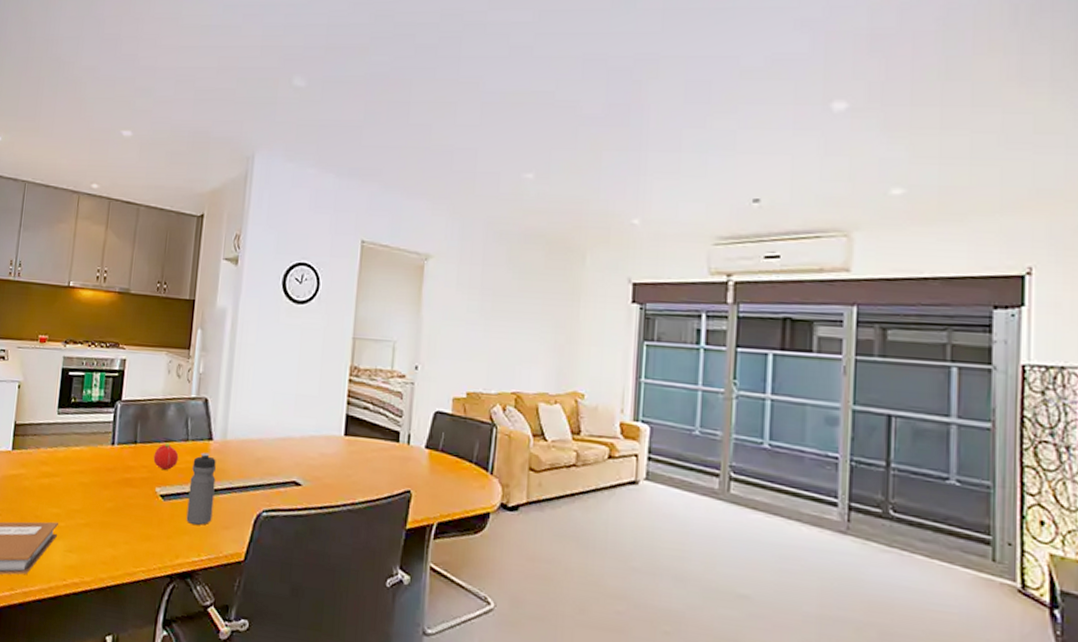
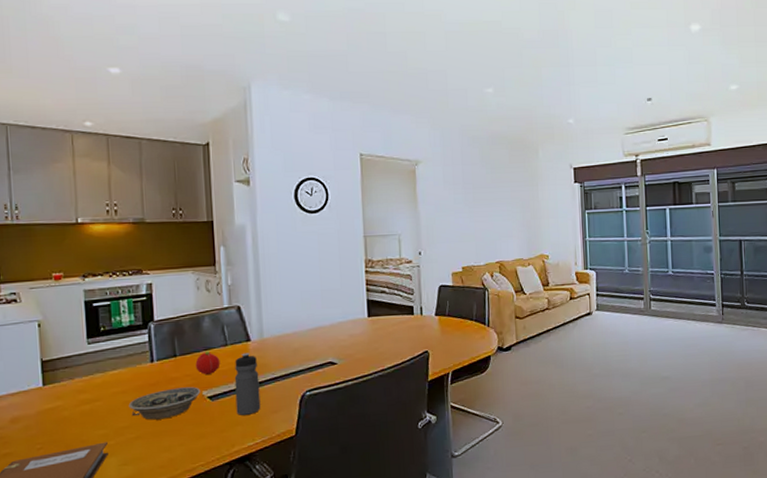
bowl: none [83,477,155,511] -> present [128,387,201,420]

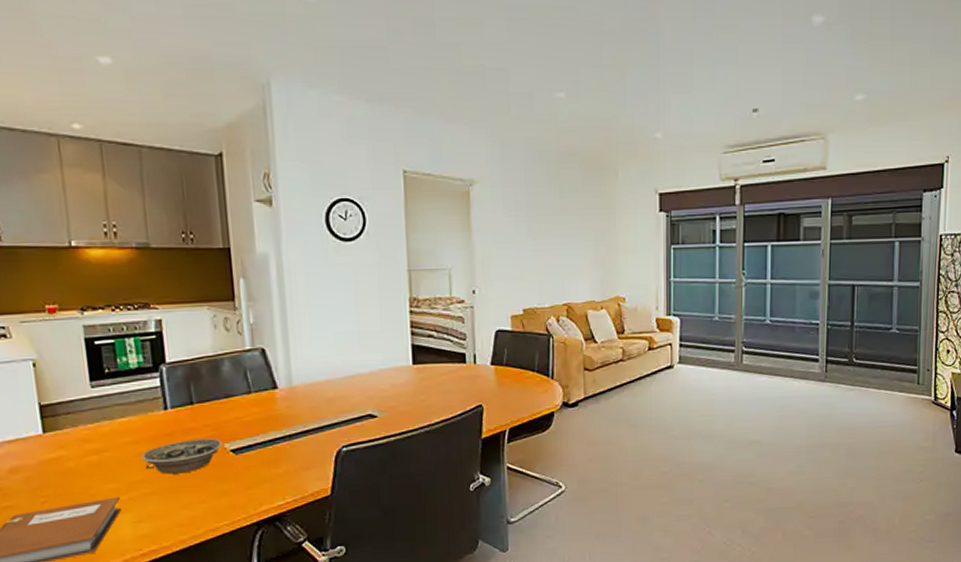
fruit: present [195,350,221,375] -> none [215,398,244,425]
water bottle: present [234,352,261,415] -> none [260,401,291,471]

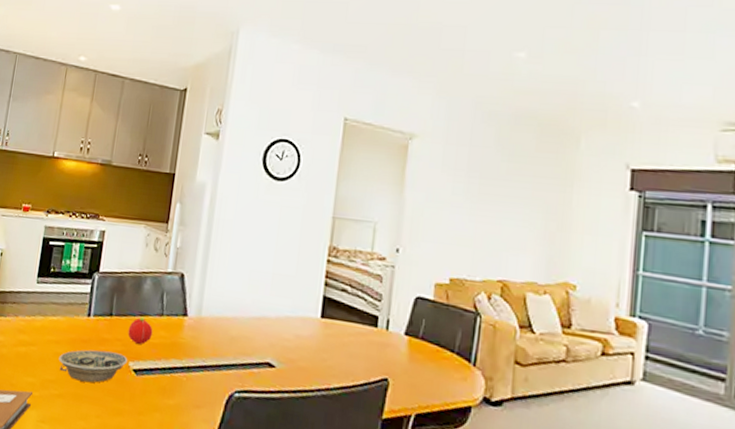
fruit: none [215,398,244,425] -> present [128,316,153,344]

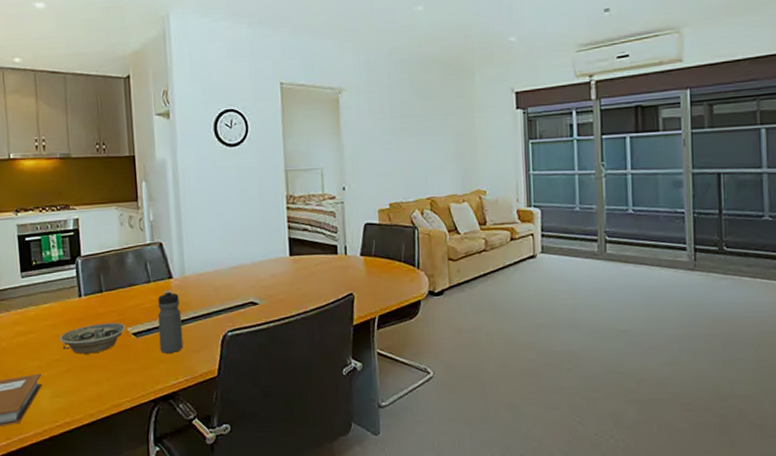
fruit: present [128,316,153,344] -> none [120,287,144,311]
water bottle: none [158,328,190,403] -> present [157,290,183,353]

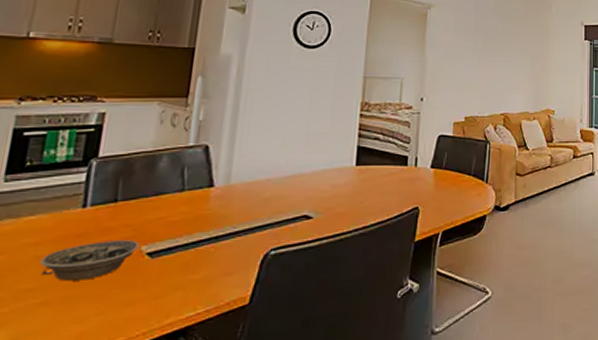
water bottle: present [157,290,183,353] -> none [179,200,218,278]

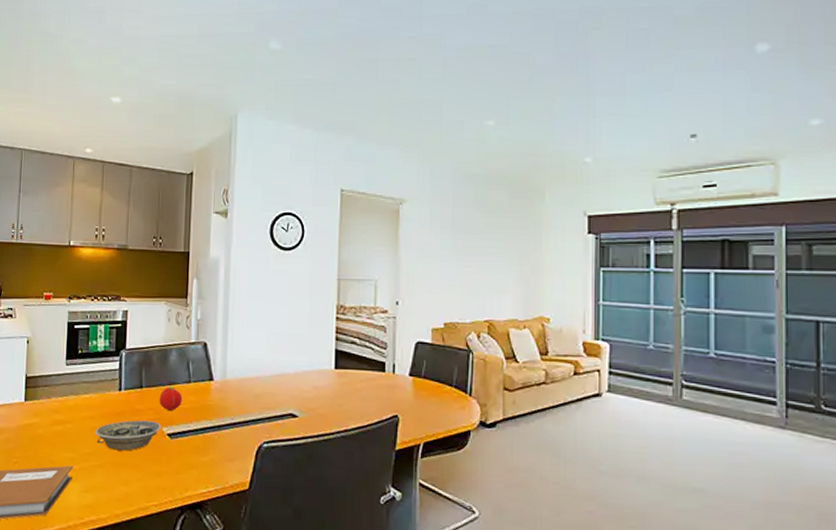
fruit: none [139,196,172,225] -> present [159,385,183,410]

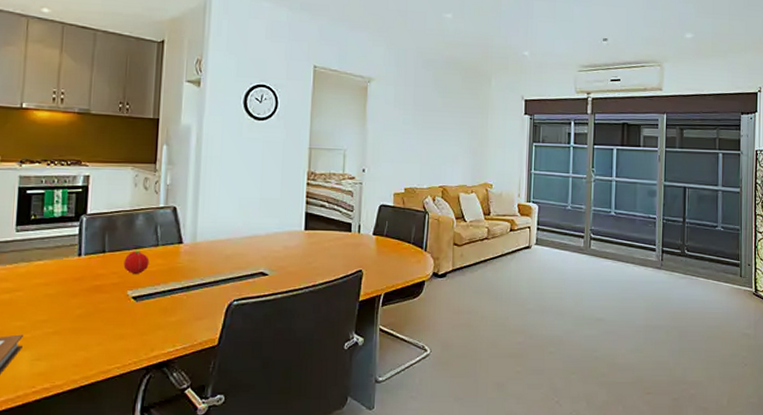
bowl: present [95,420,162,451] -> none [49,285,126,316]

